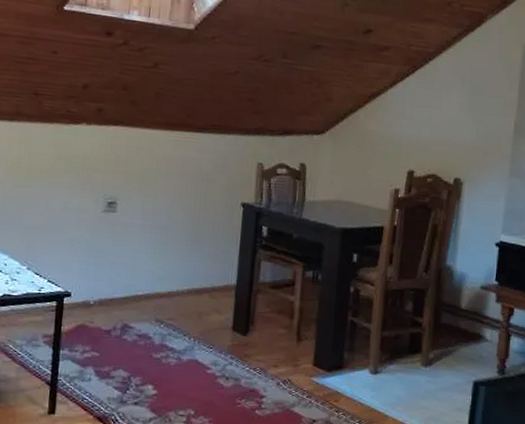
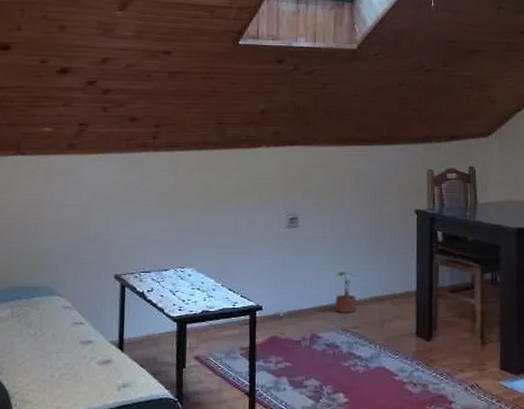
potted plant: none [150,261,174,304] -> present [336,272,357,313]

